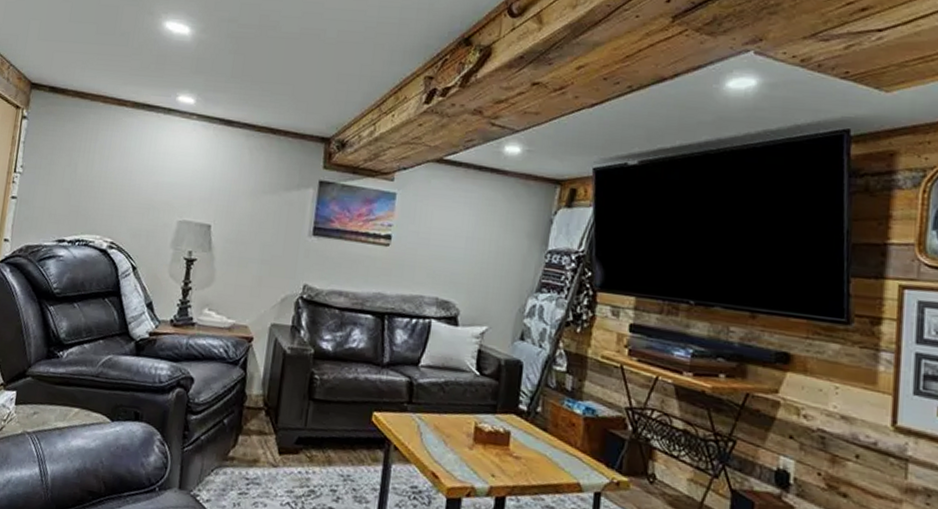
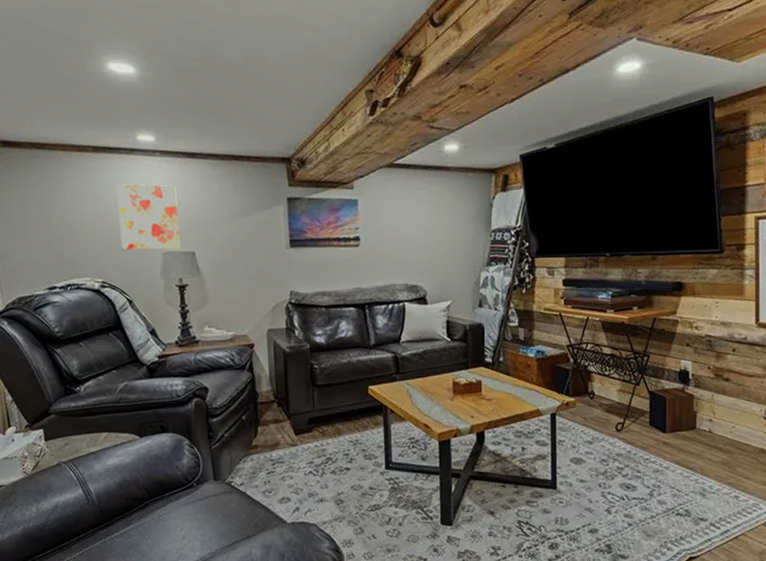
wall art: none [137,143,206,220] -> present [116,184,180,250]

